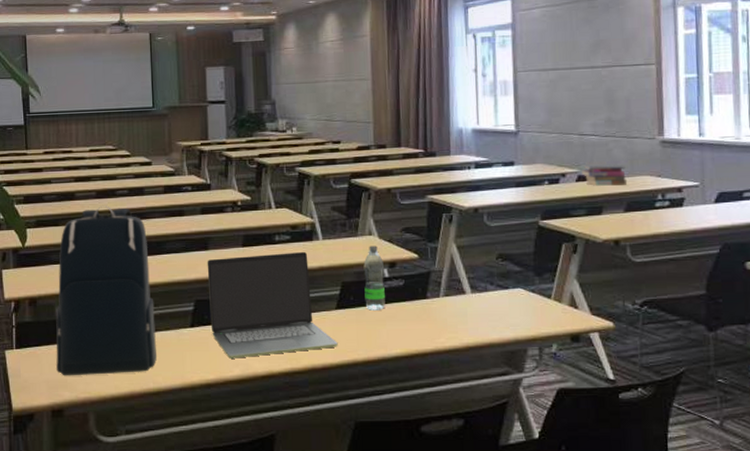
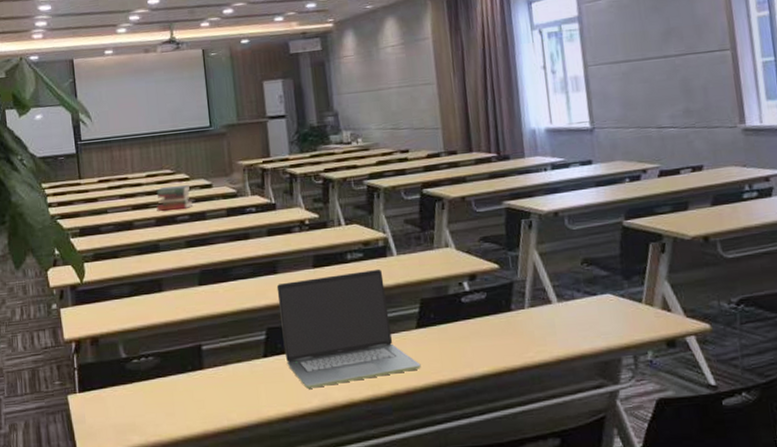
backpack: present [56,206,157,376] -> none [120,233,230,419]
books: none [98,161,132,185] -> present [156,185,192,211]
bottle: present [363,245,386,311] -> none [442,258,468,328]
books: present [582,164,626,186] -> none [663,157,711,181]

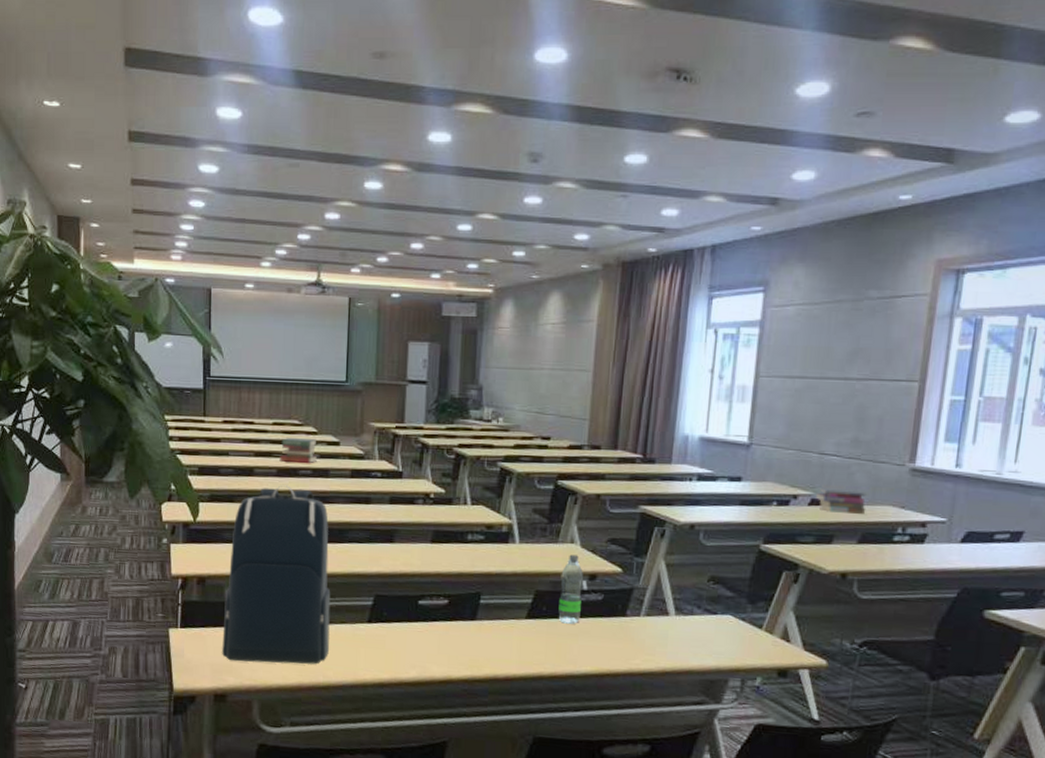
backpack: none [120,233,230,419] -> present [222,485,331,665]
laptop: present [276,268,421,389] -> none [389,553,524,660]
bottle: none [442,258,468,328] -> present [558,554,584,624]
books: none [663,157,711,181] -> present [816,489,866,514]

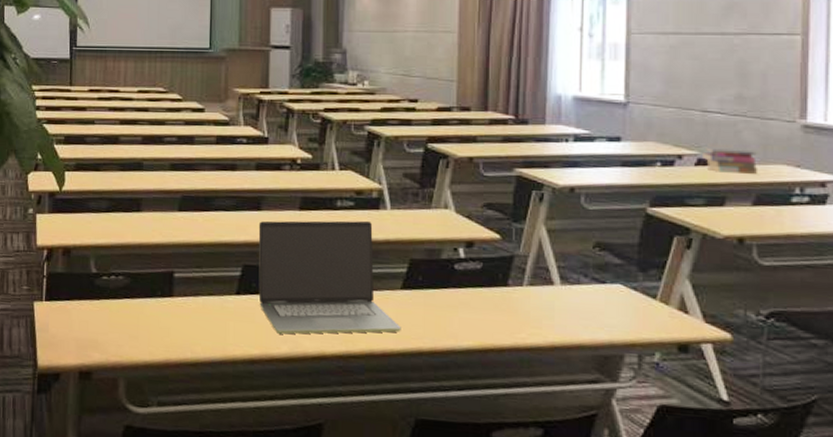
backpack: present [222,485,331,665] -> none [87,153,198,339]
books: present [279,438,317,464] -> none [144,105,182,131]
laptop: none [389,553,524,660] -> present [258,220,401,335]
bottle: present [558,554,584,624] -> none [435,220,461,295]

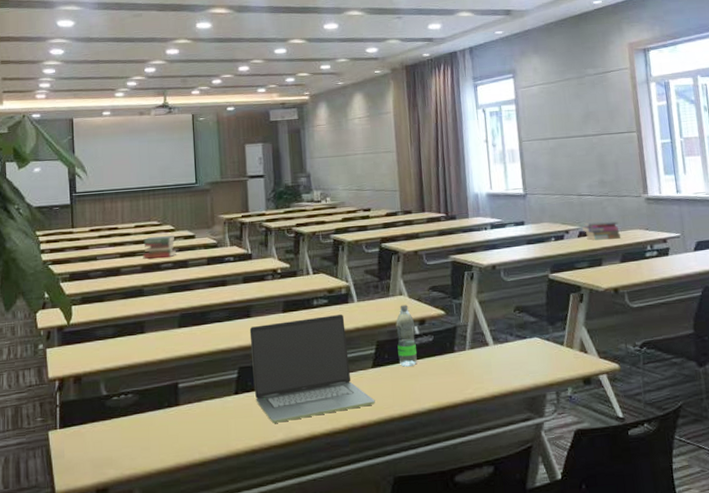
books: none [144,105,182,131] -> present [143,236,176,259]
bottle: none [435,220,461,295] -> present [395,305,417,367]

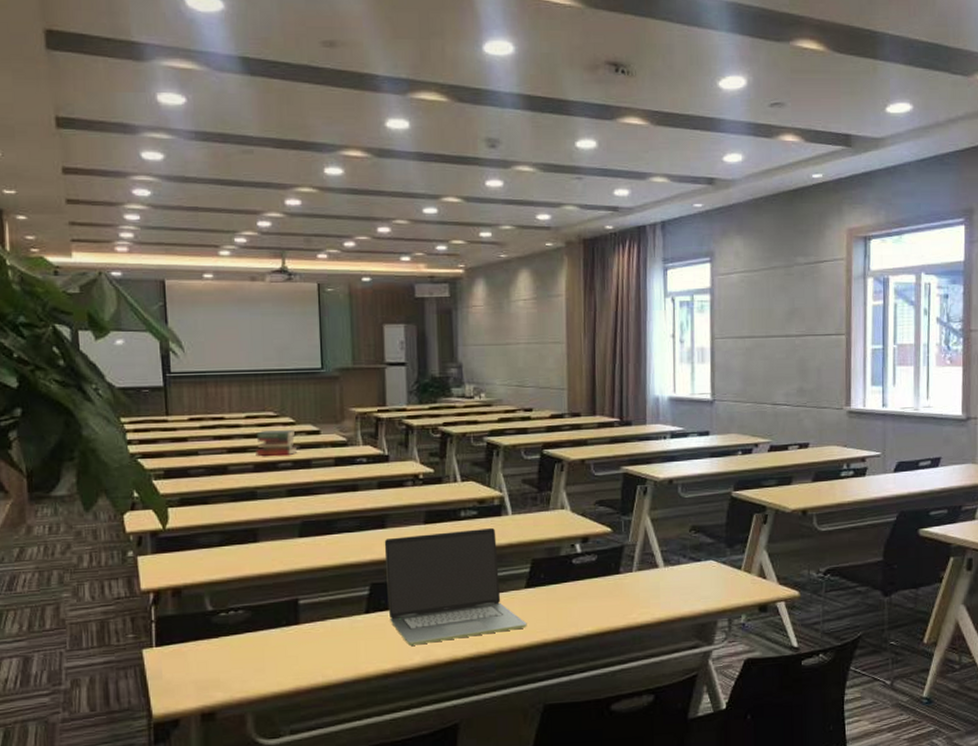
bottle: present [395,305,417,367] -> none [555,520,578,588]
books: present [582,220,620,241] -> none [774,434,815,456]

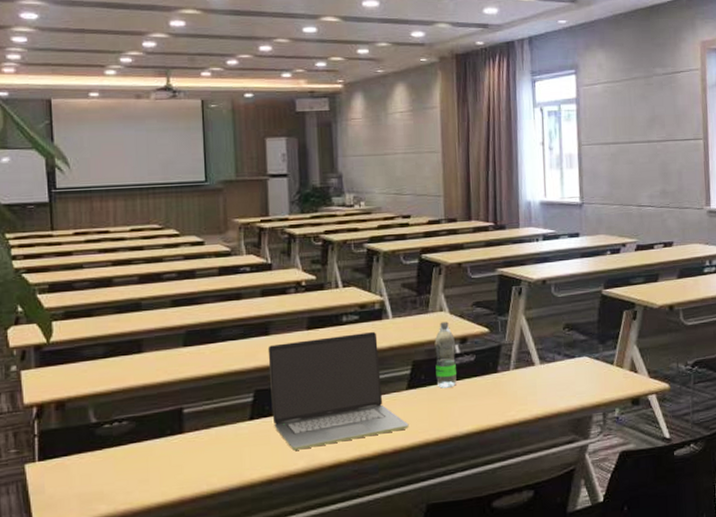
books: present [255,430,297,457] -> none [140,241,181,268]
bottle: none [555,520,578,588] -> present [434,321,457,389]

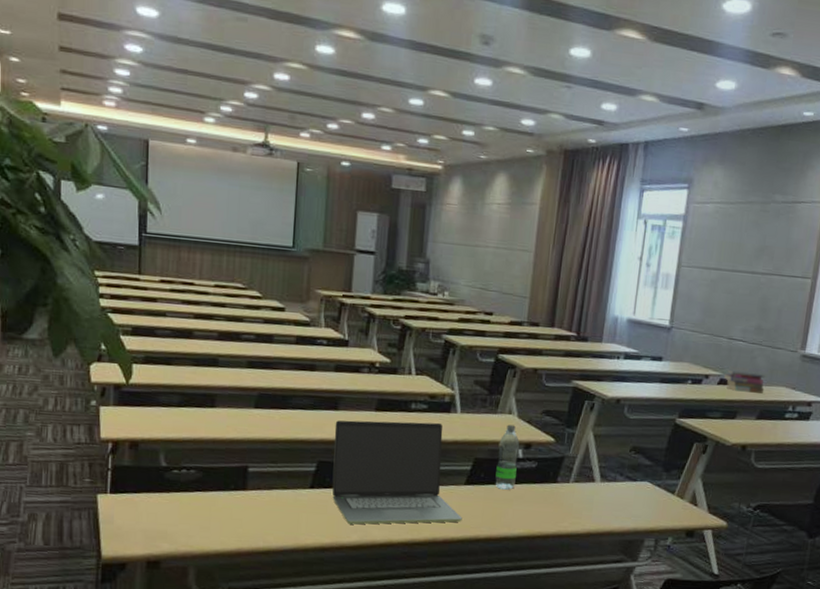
books: none [640,233,679,255] -> present [724,370,765,393]

